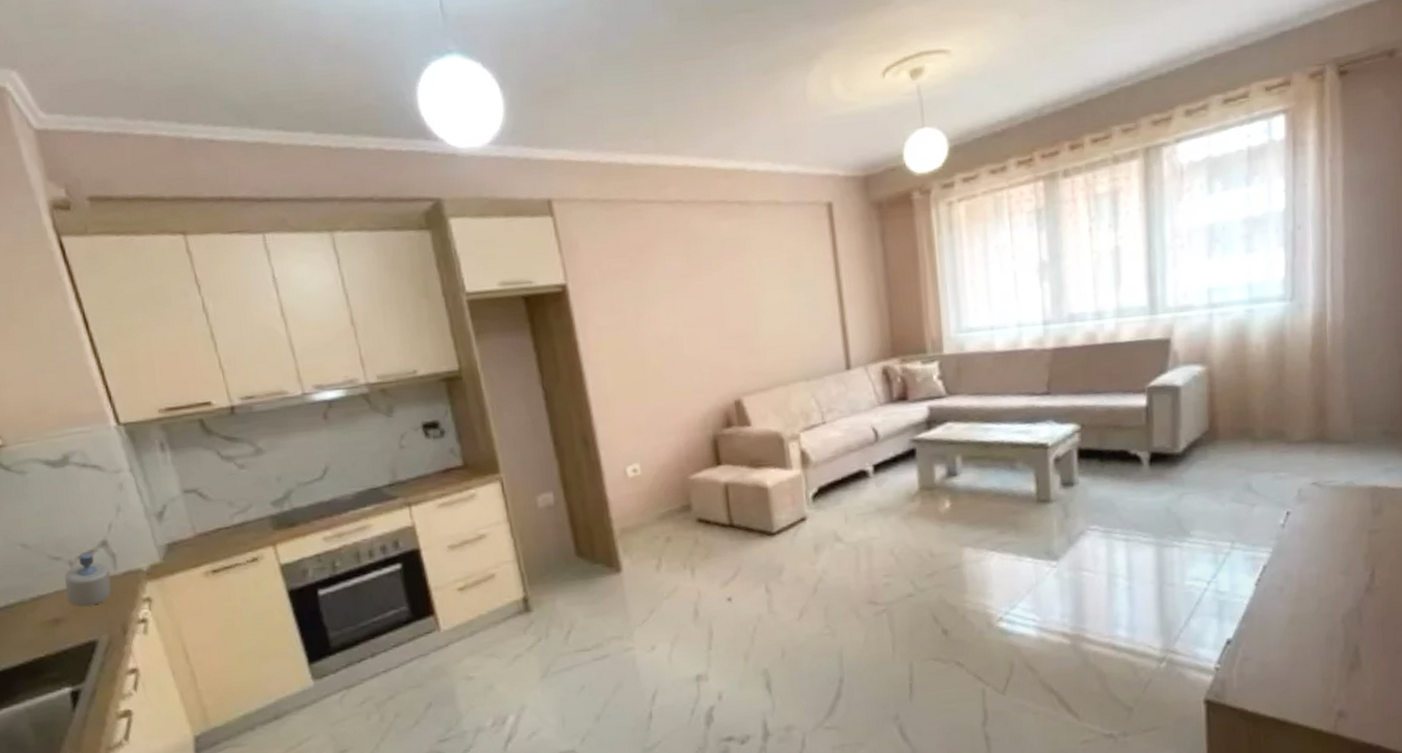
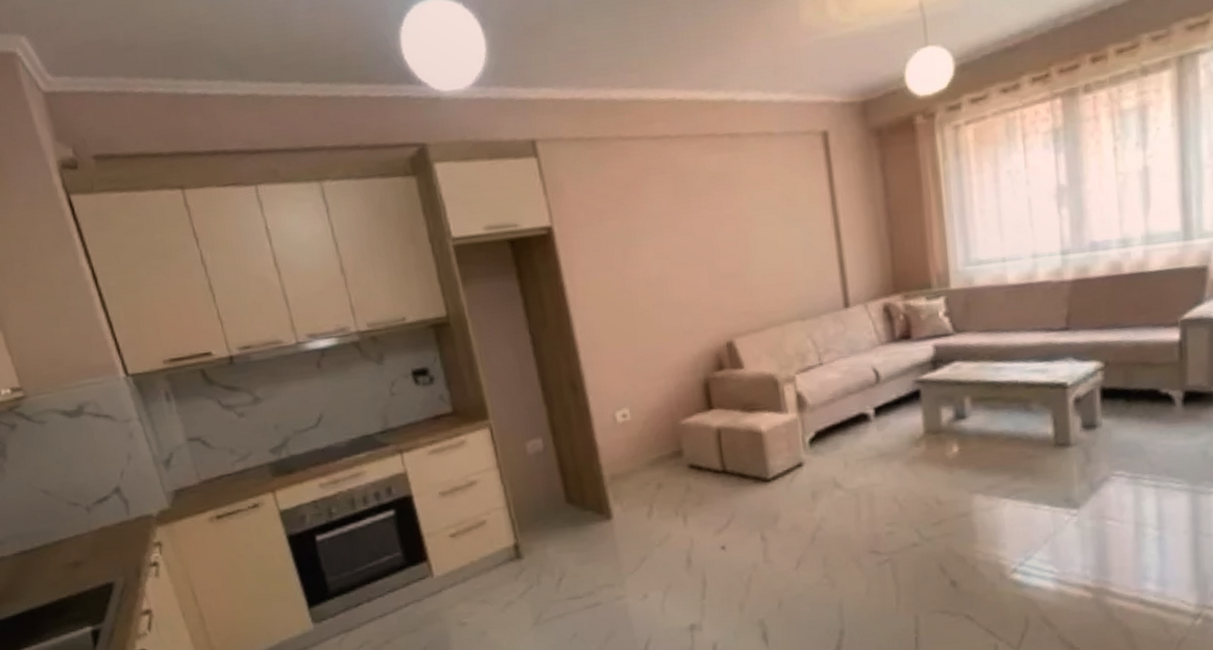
soap dispenser: present [64,552,112,607] -> none [83,498,126,551]

